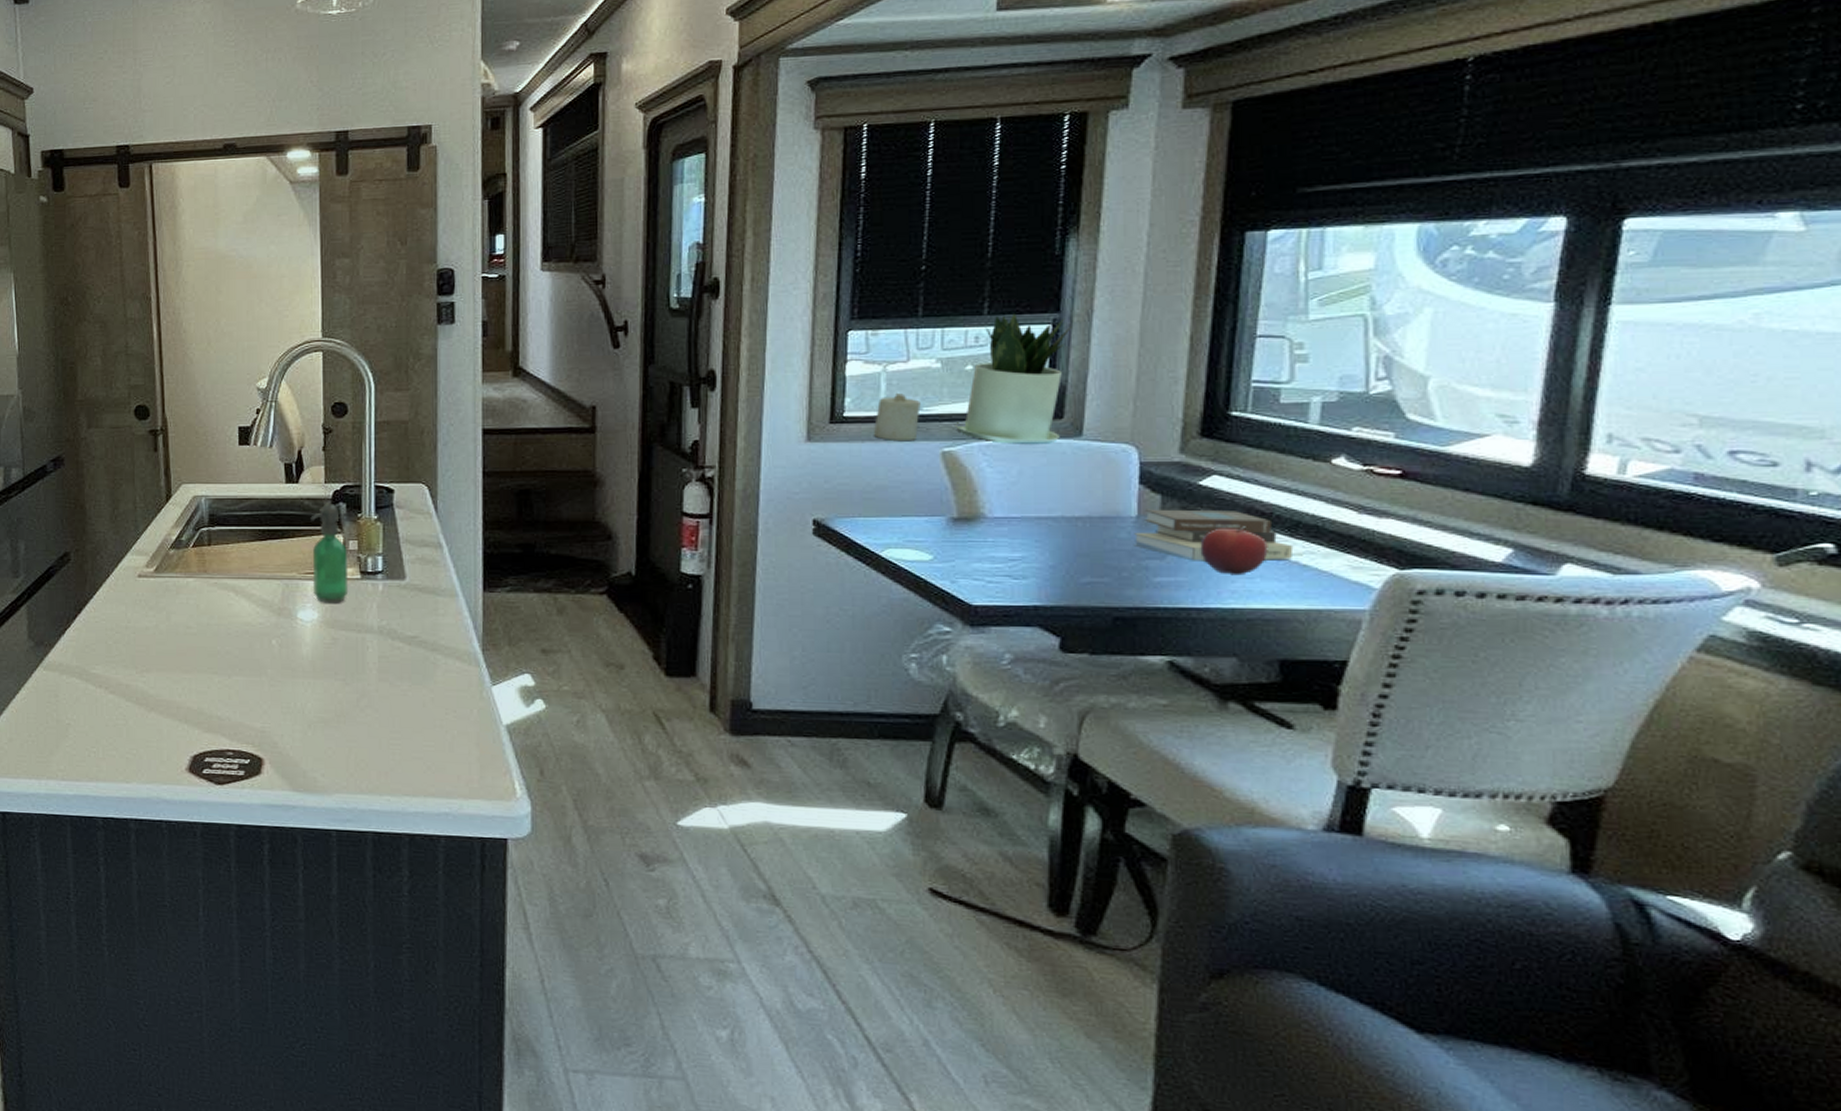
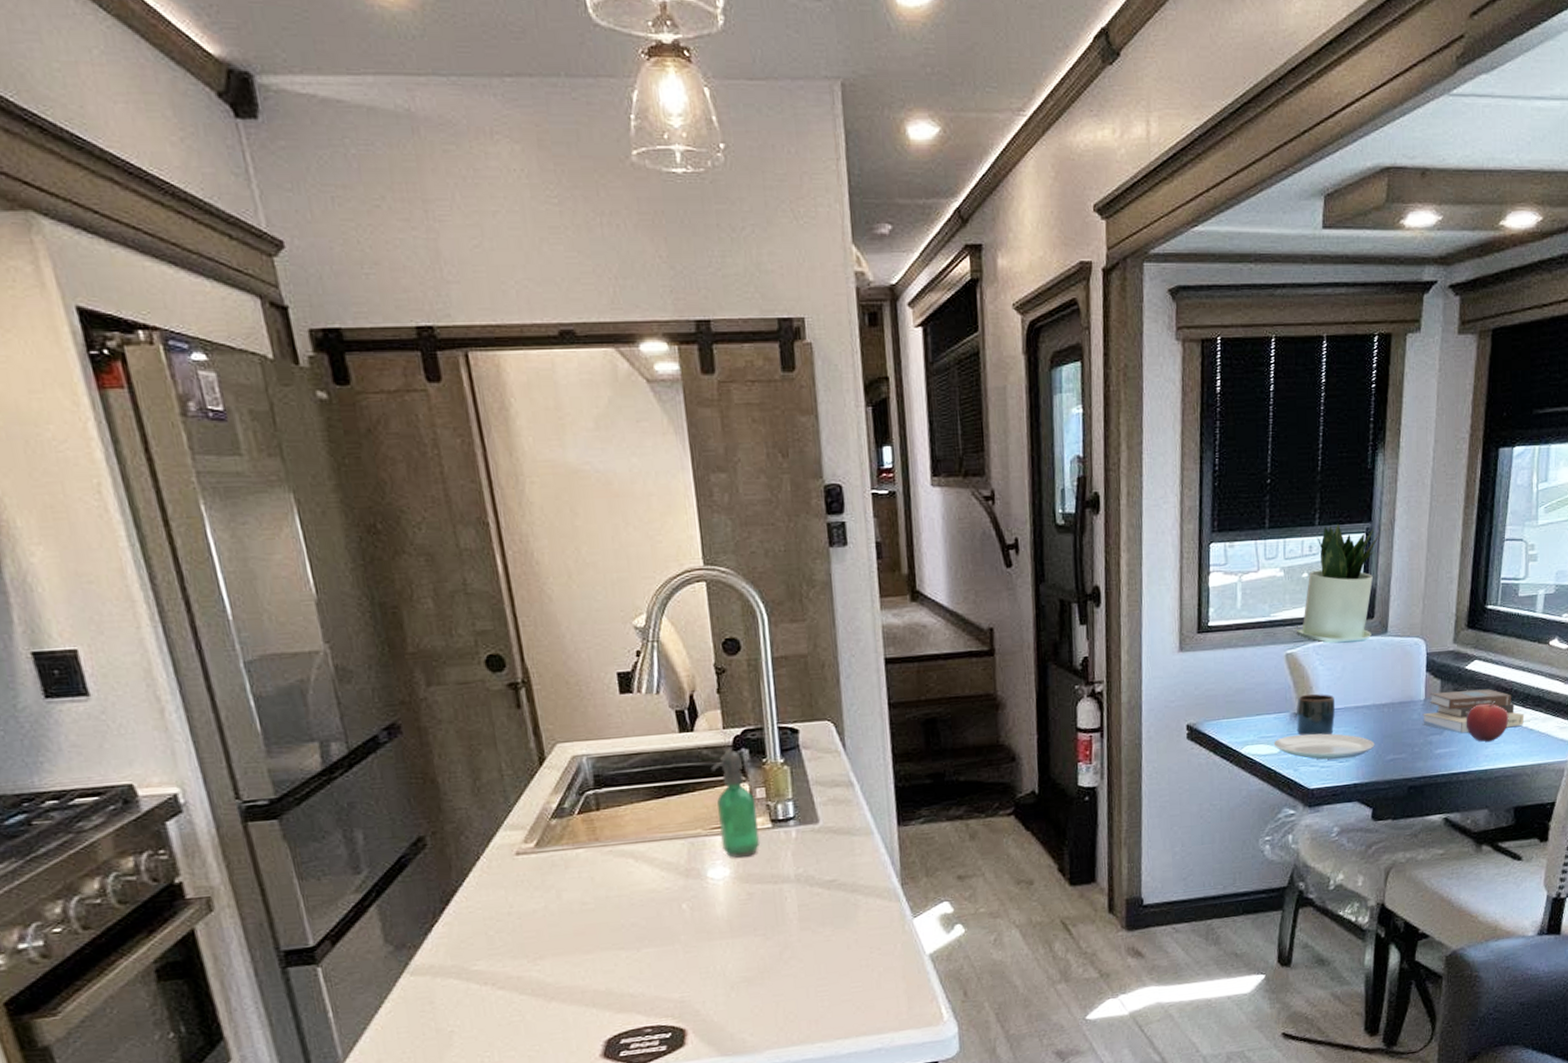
candle: present [873,392,921,440] -> none [1232,600,1269,646]
plate: none [924,542,1064,576] -> present [1273,733,1375,760]
mug: none [956,498,1009,547] -> present [1297,694,1336,736]

